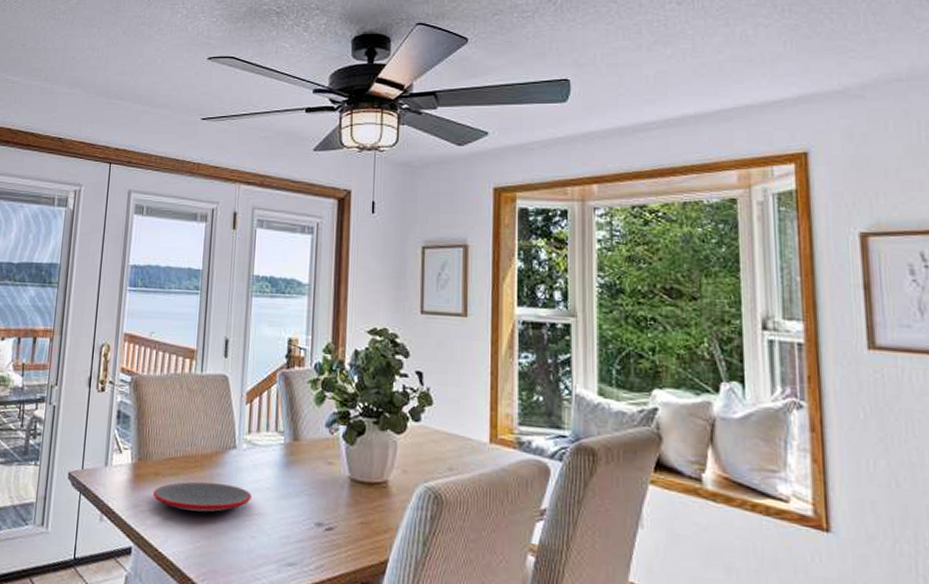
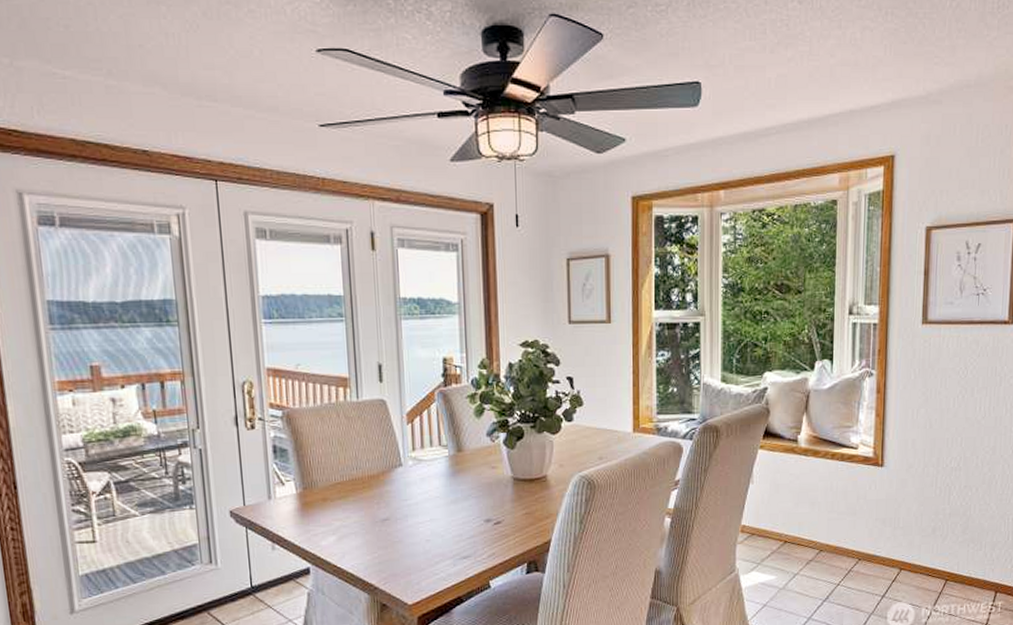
plate: present [152,481,252,512] -> none [323,498,423,527]

